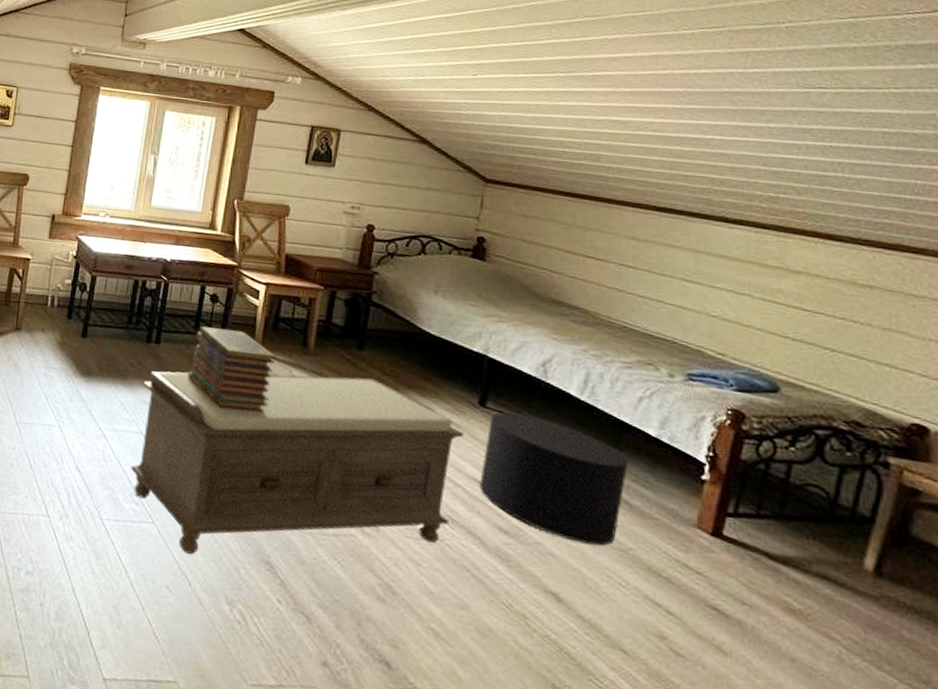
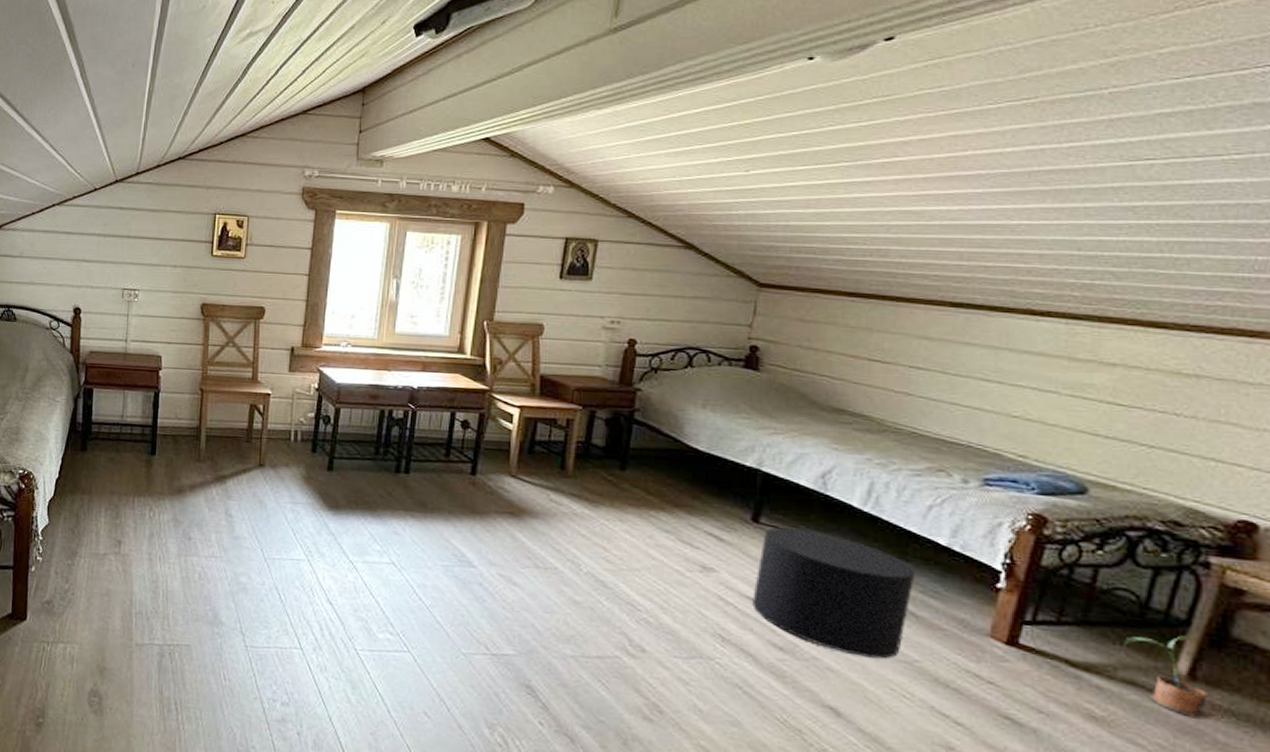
bench: present [130,371,464,555] -> none [383,498,736,681]
book stack: present [187,326,276,413] -> none [439,454,533,539]
potted plant: none [815,531,898,615] -> present [1123,634,1213,719]

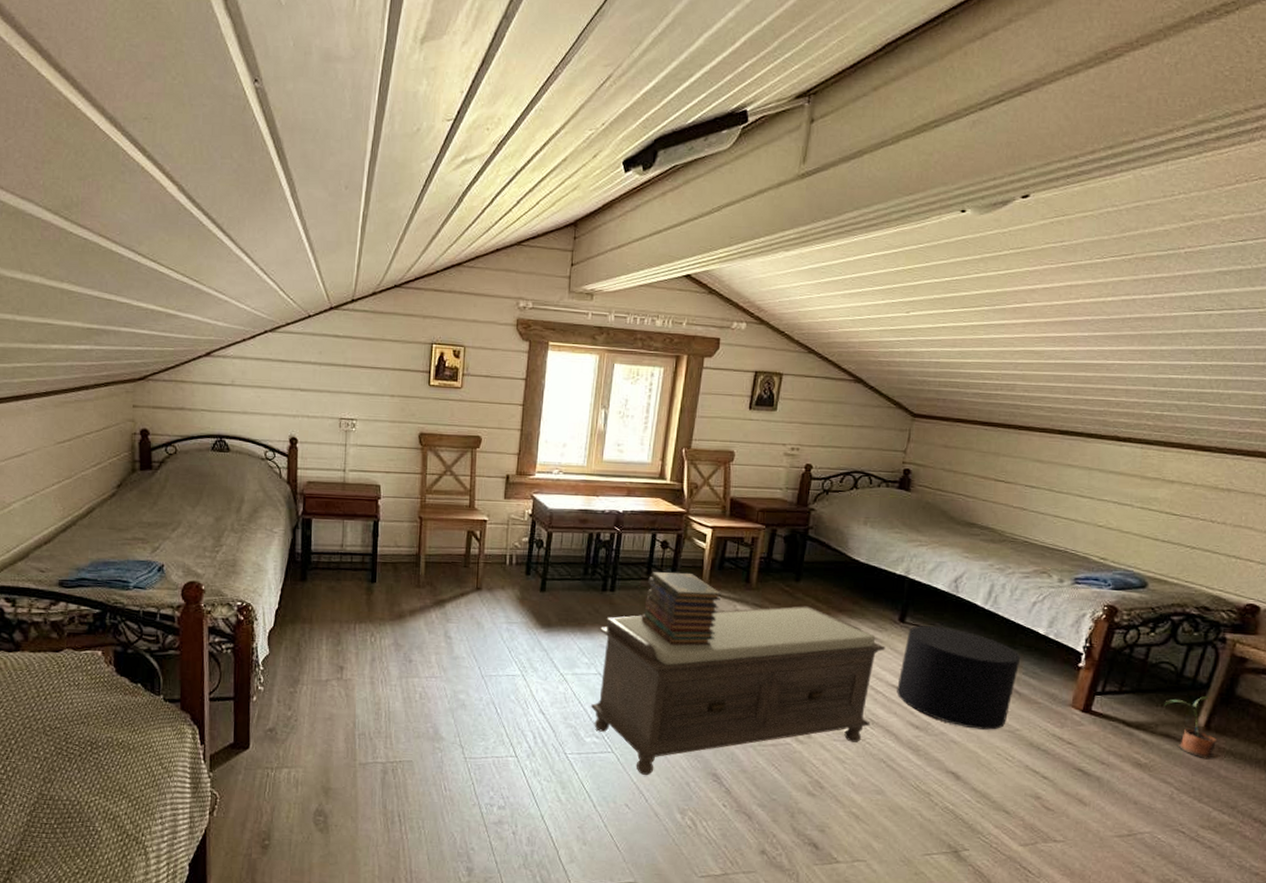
bench: none [383,498,736,681] -> present [590,606,886,775]
book stack: none [439,454,533,539] -> present [641,572,722,646]

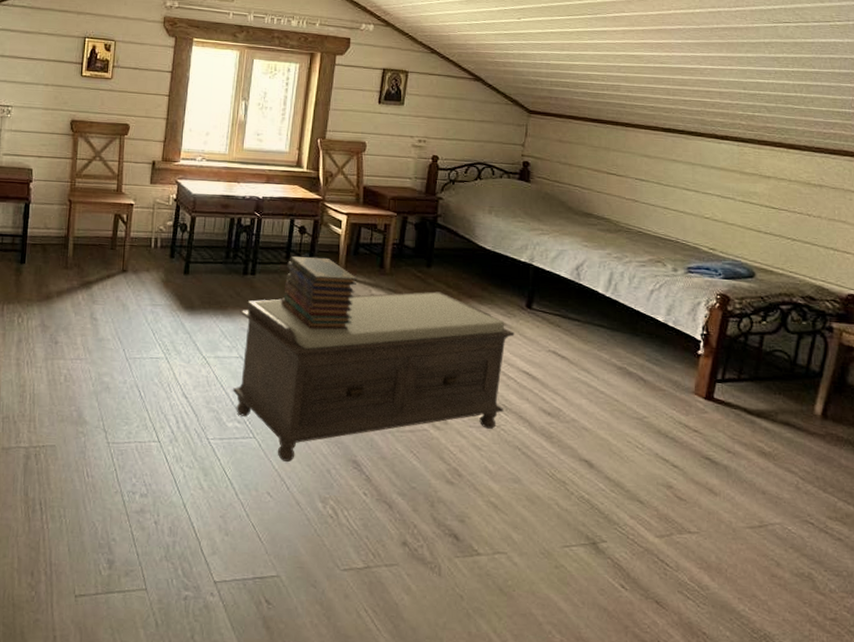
stool: present [897,626,1021,730] -> none [528,312,643,417]
potted plant: present [1163,695,1219,759] -> none [780,383,838,448]

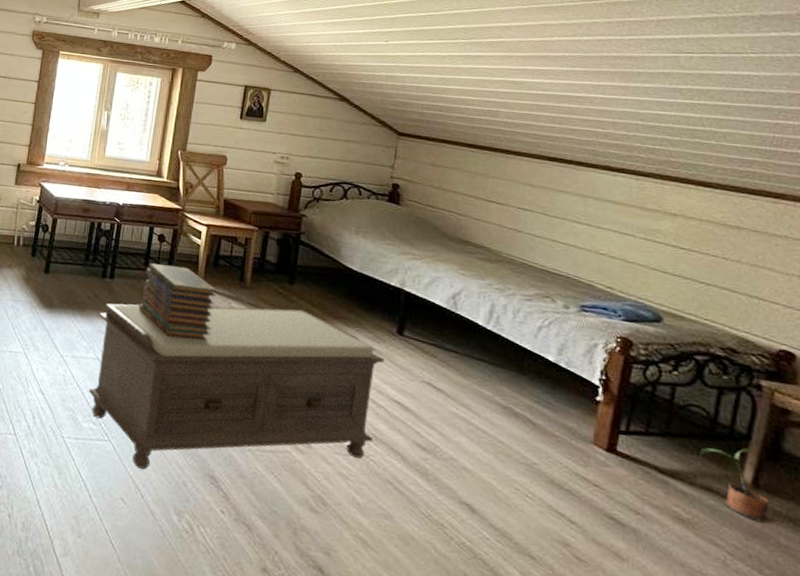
potted plant: none [780,383,838,448] -> present [699,447,775,524]

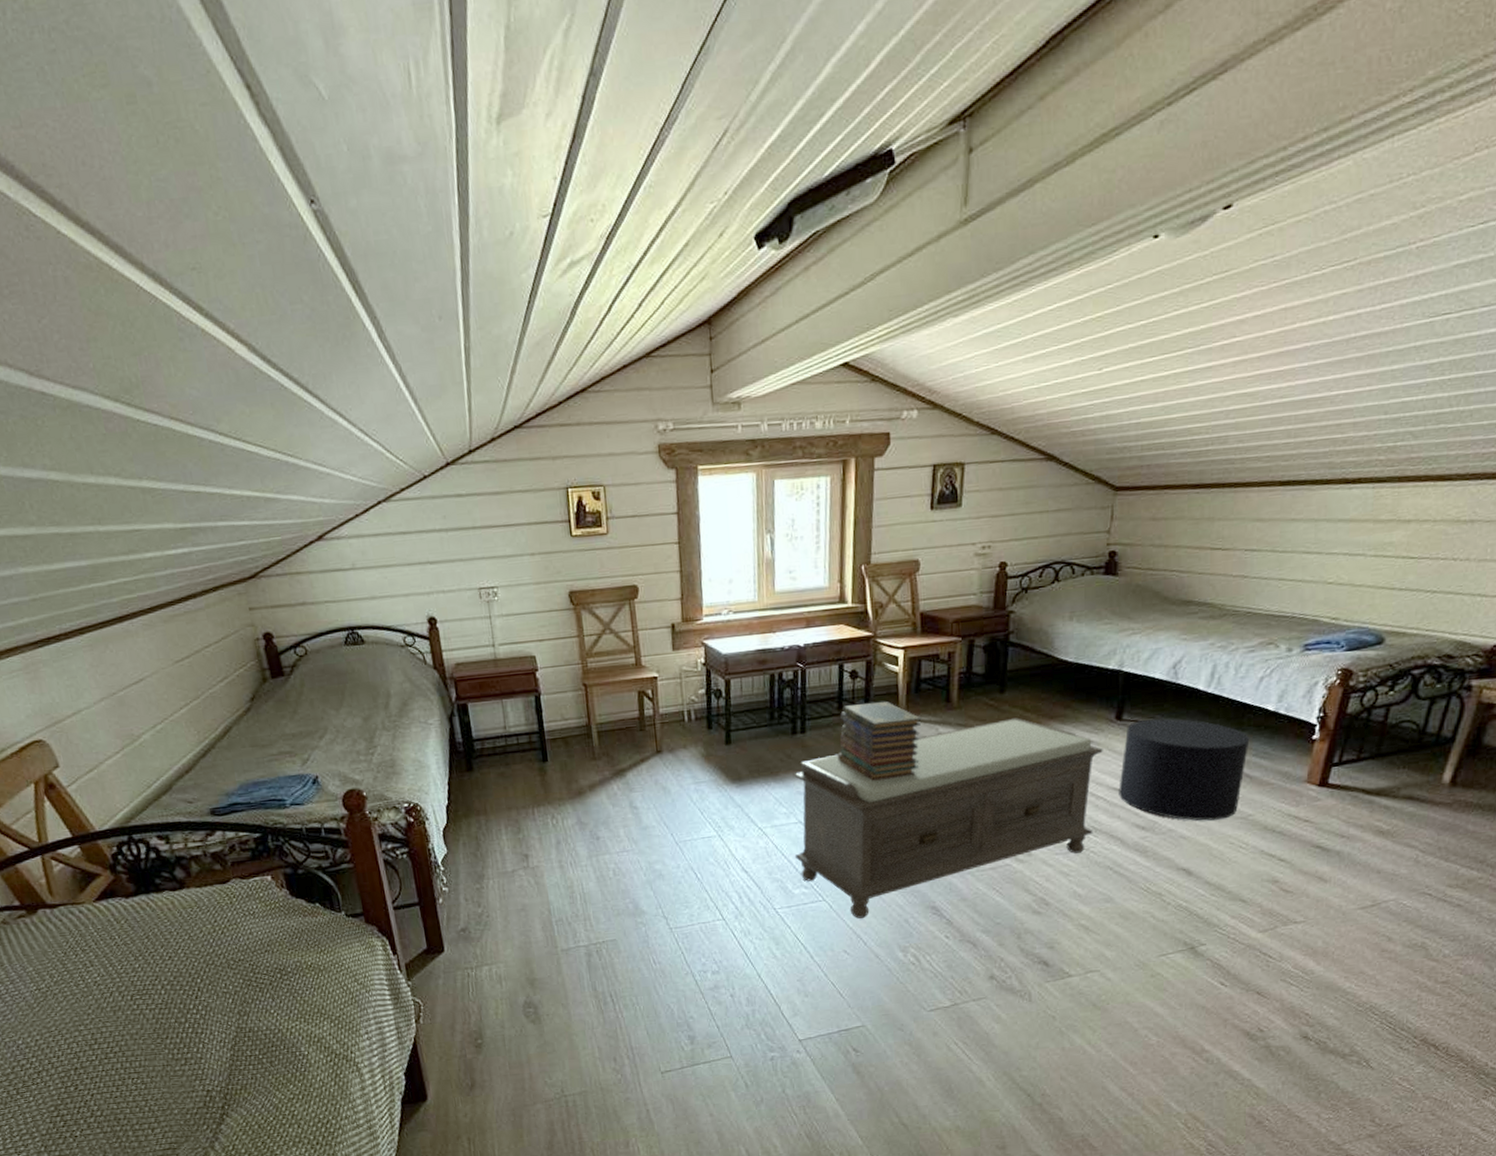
stool: none [399,340,531,461] -> present [1119,718,1250,821]
potted plant: present [699,447,775,524] -> none [1405,749,1466,816]

